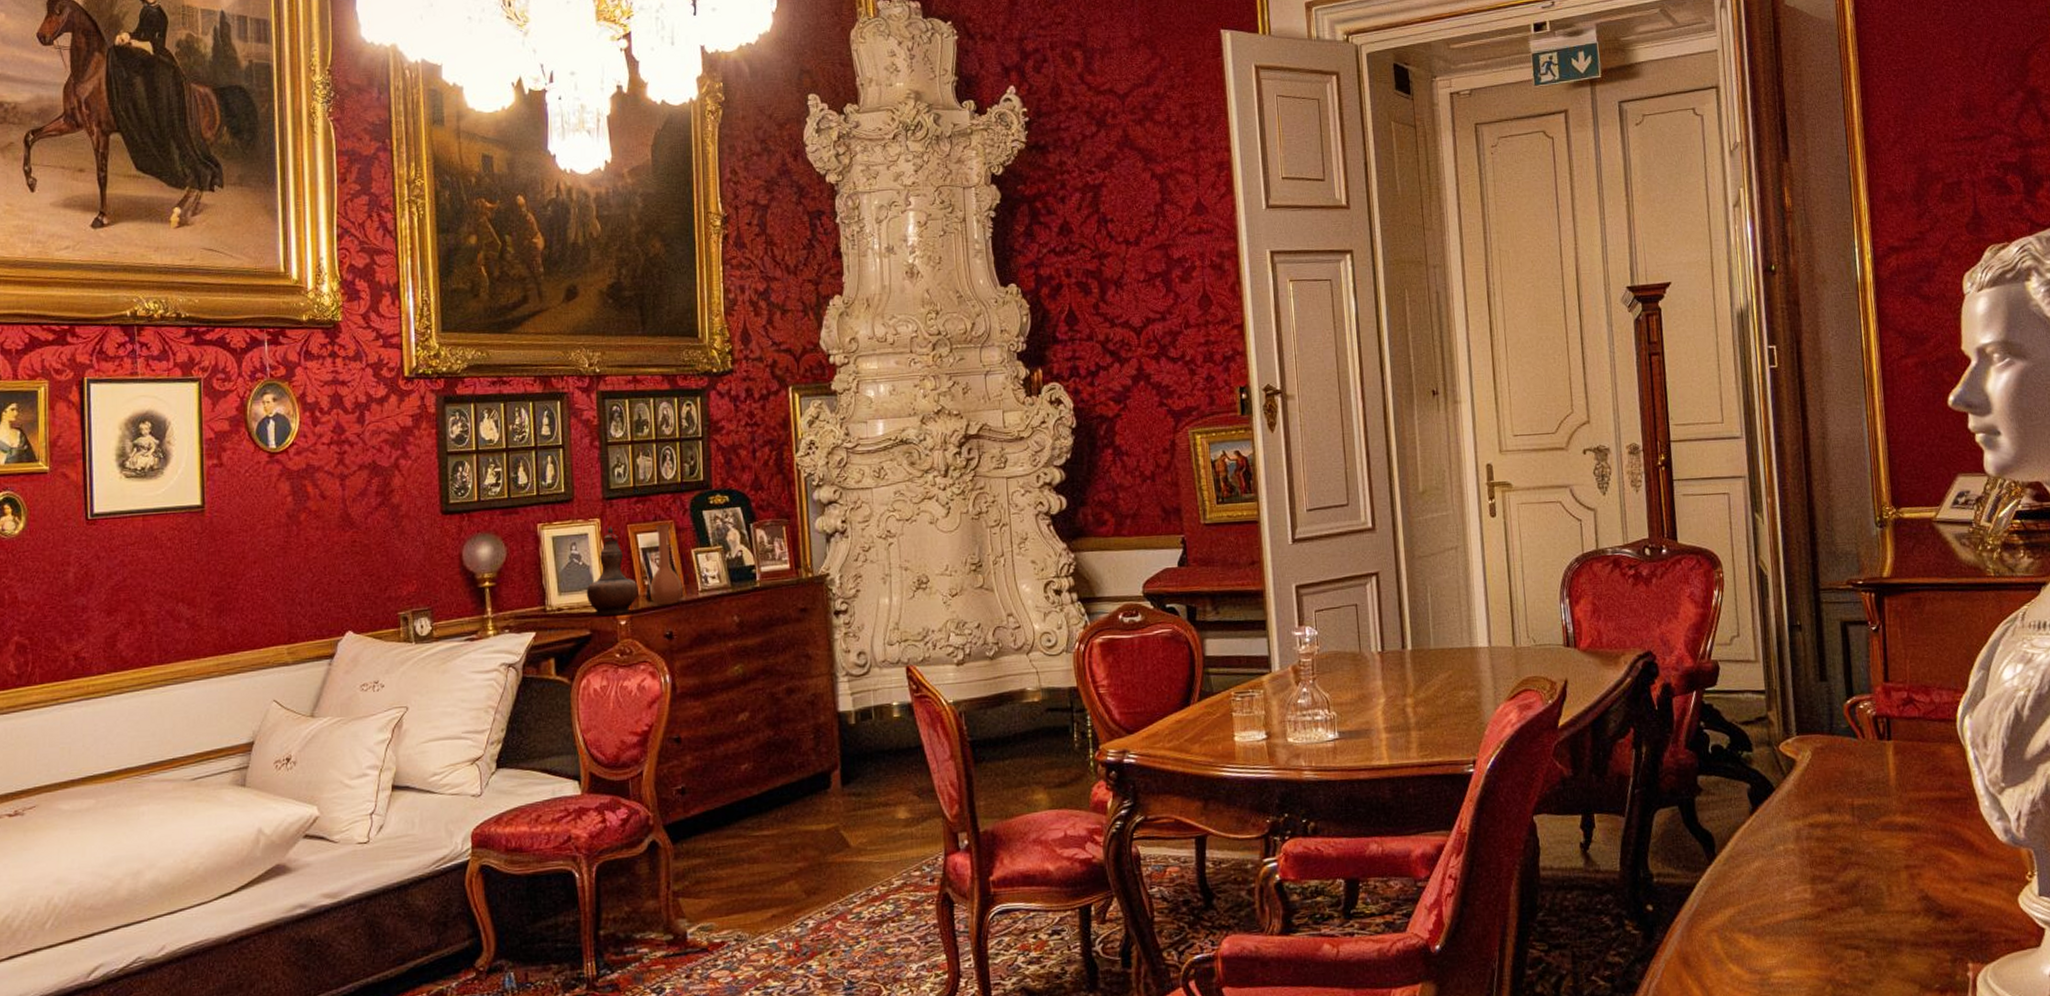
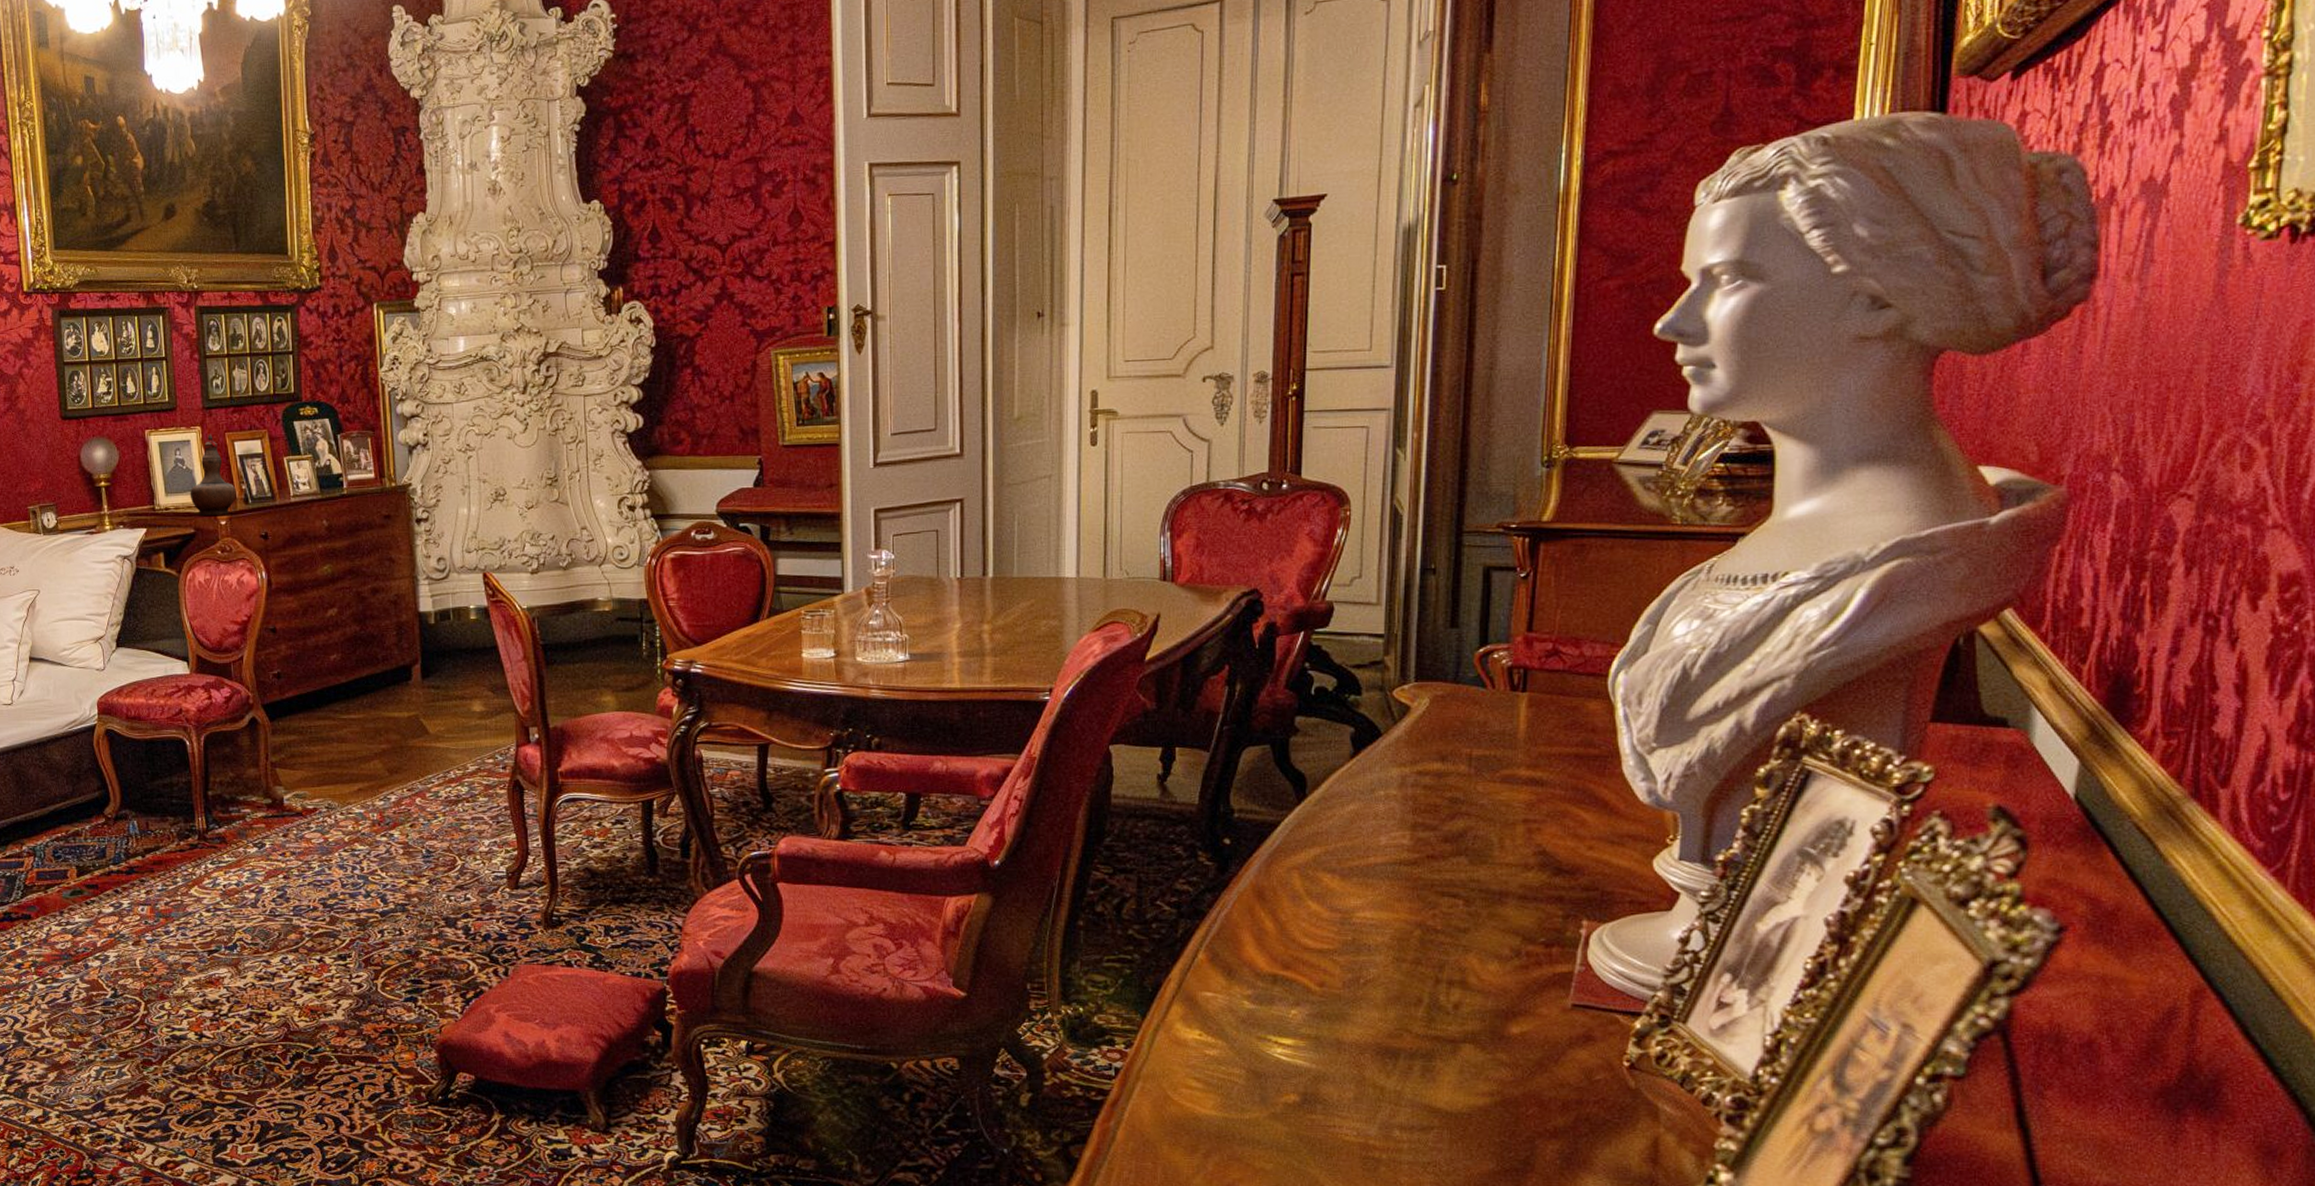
vase: present [649,525,683,608] -> none [246,434,276,510]

